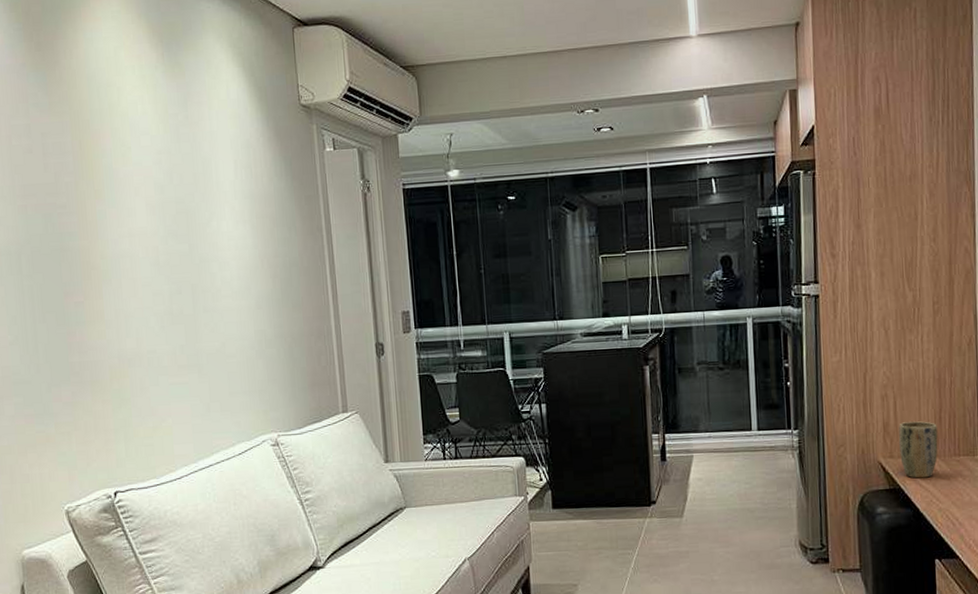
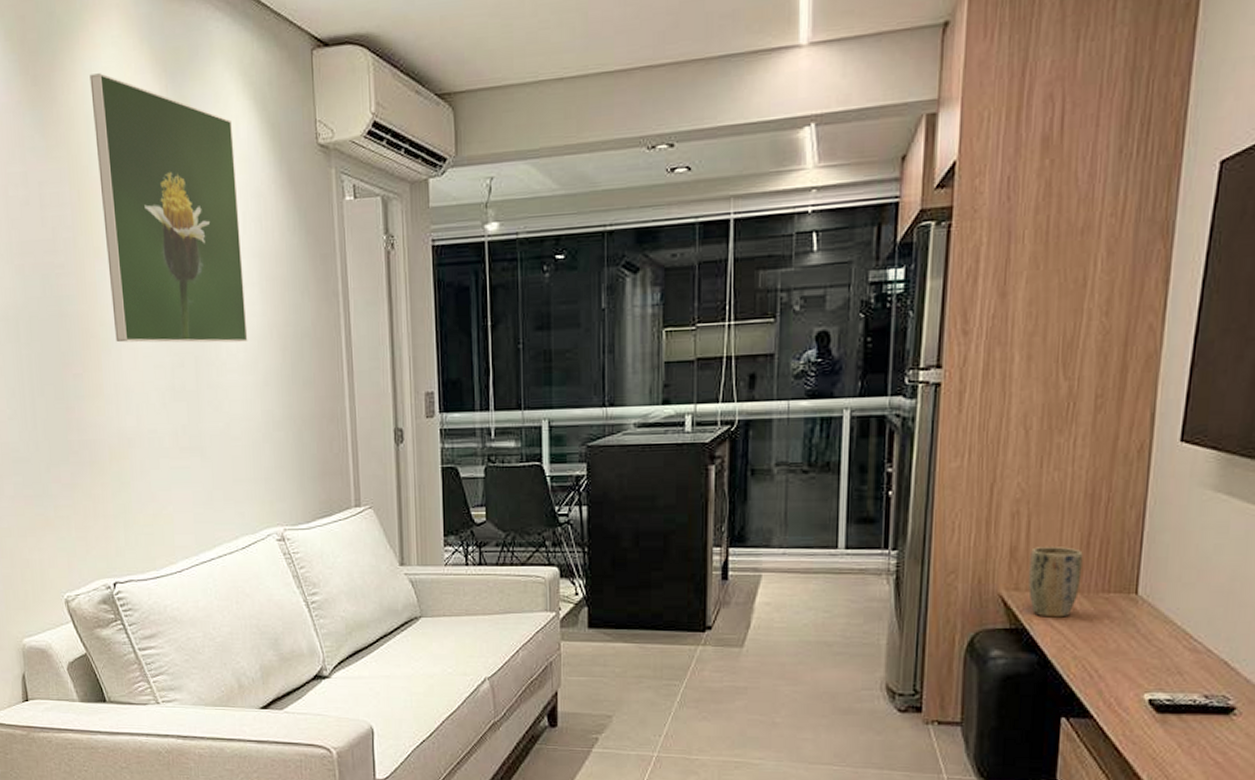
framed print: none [91,42,241,274] -> present [90,73,248,343]

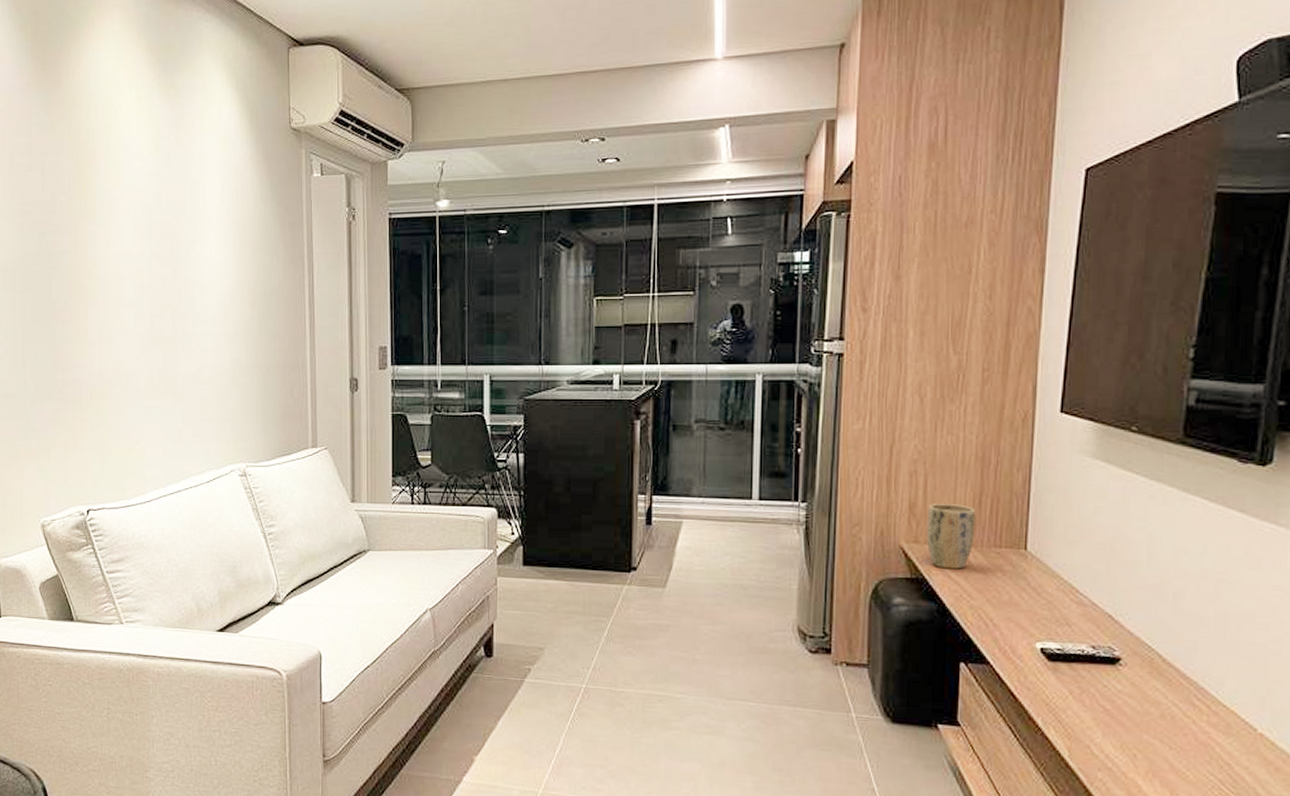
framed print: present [90,73,248,343] -> none [92,61,221,297]

